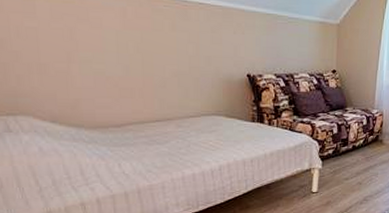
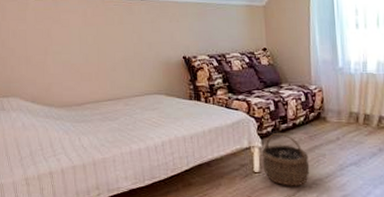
wicker basket: none [320,154,364,203] -> present [261,132,310,186]

